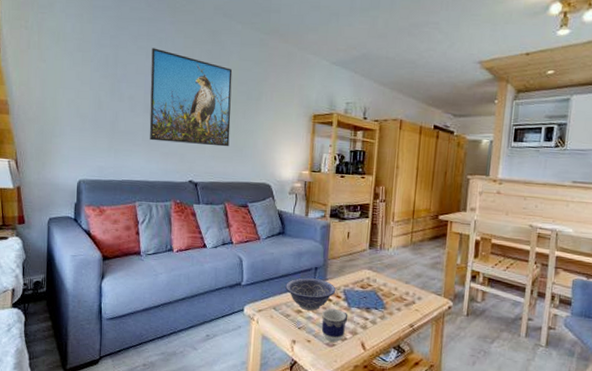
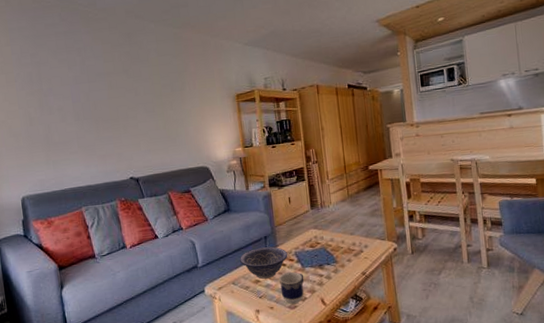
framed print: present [149,48,233,147] -> none [72,58,163,146]

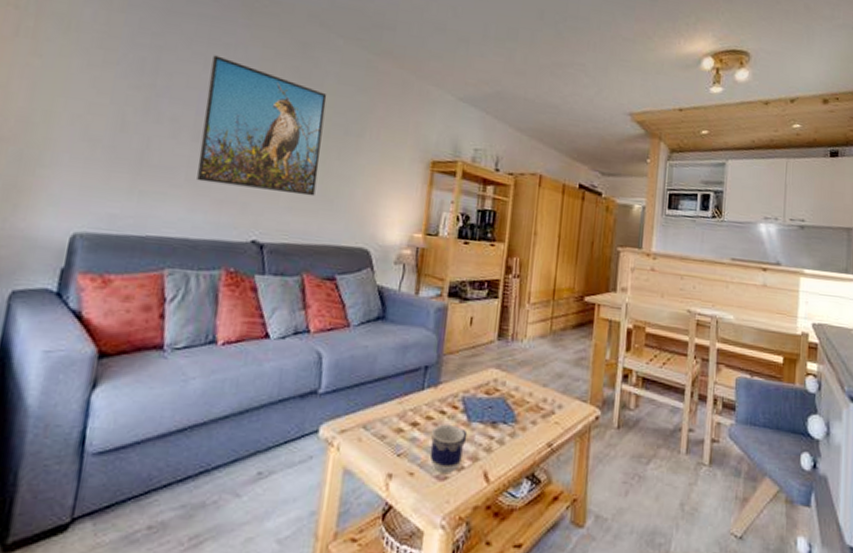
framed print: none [72,58,163,146] -> present [197,55,327,197]
decorative bowl: present [240,246,288,279] -> none [382,381,453,429]

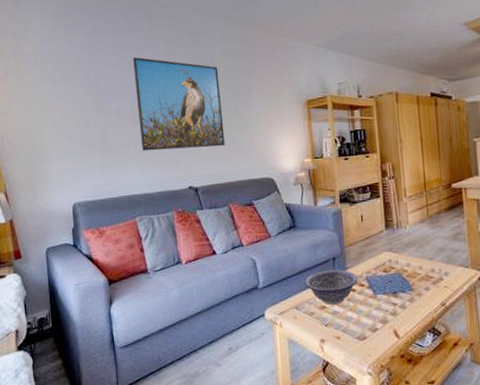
decorative bowl: none [382,381,453,429] -> present [305,269,358,305]
cup: present [429,424,468,473] -> none [348,298,376,334]

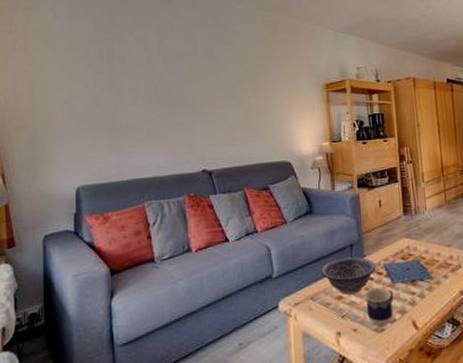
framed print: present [133,57,225,151] -> none [150,37,242,133]
cup: none [348,298,376,334] -> present [365,287,394,326]

